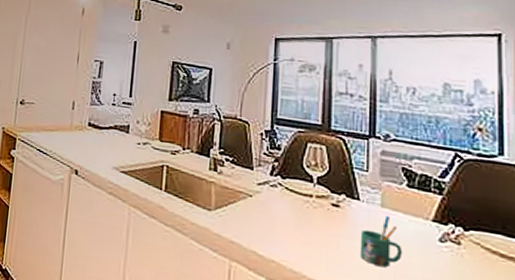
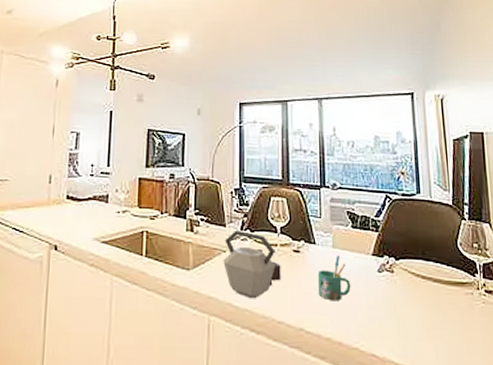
kettle: none [248,175,316,251] -> present [223,231,281,299]

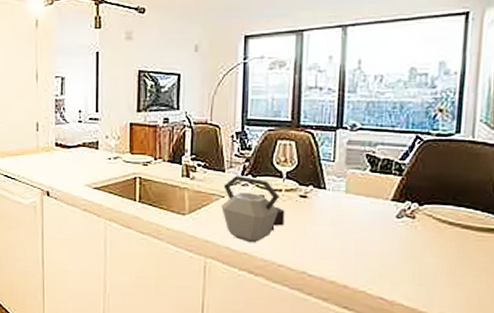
mug: present [317,255,351,301] -> none [324,200,363,247]

